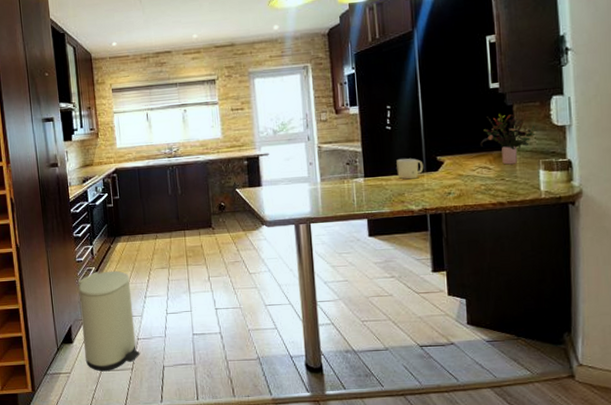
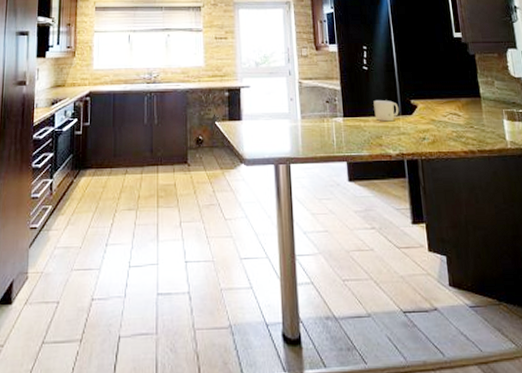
pedal bin: present [77,270,140,371] -> none [25,210,93,343]
bouquet: present [480,112,538,165] -> none [449,61,499,113]

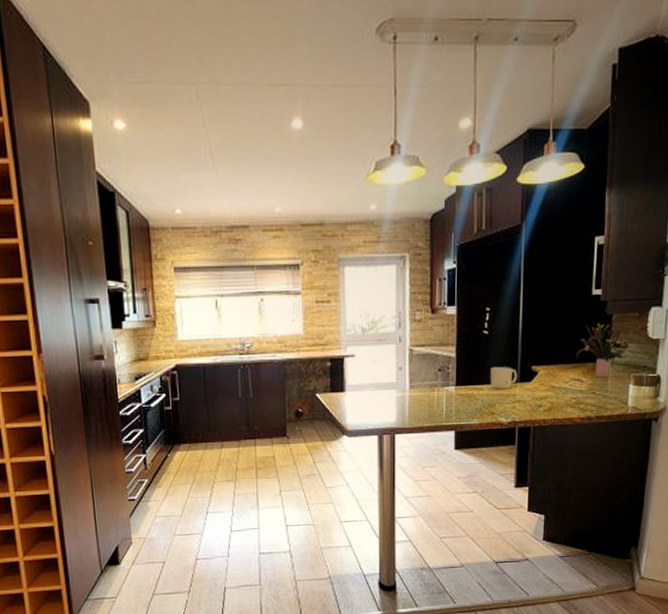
bouquet: none [449,61,499,113] -> present [576,322,634,378]

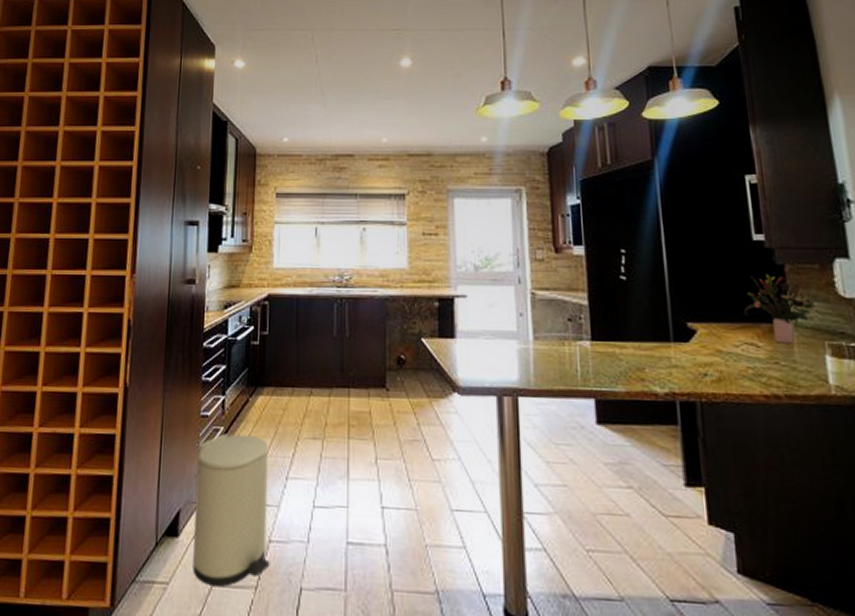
pedal bin: none [126,483,199,595] -> present [193,433,270,586]
mug: present [490,367,518,390] -> none [634,321,671,350]

